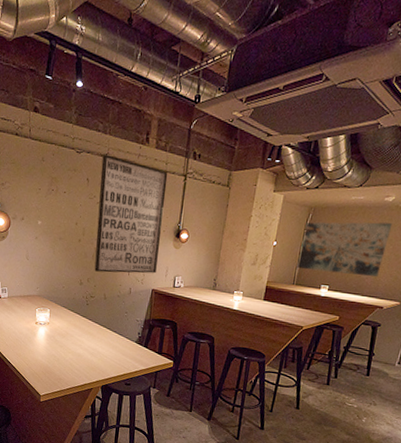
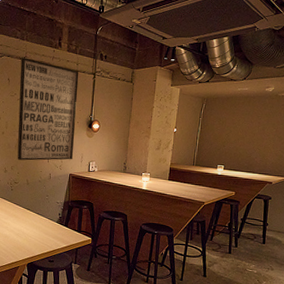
wall art: present [297,222,393,278] -> none [195,109,274,157]

